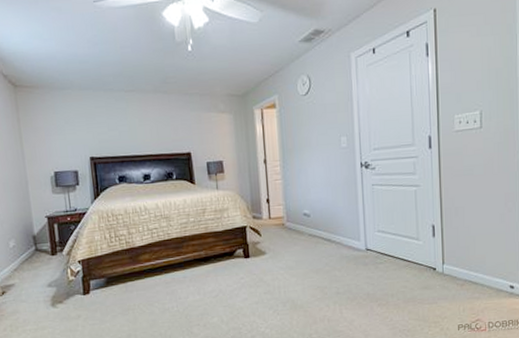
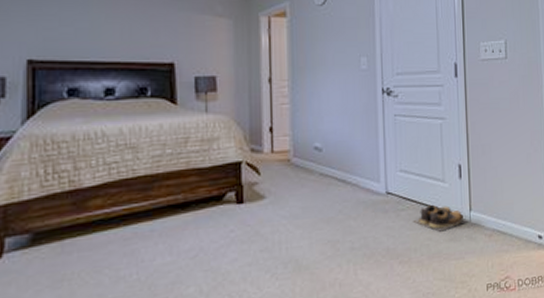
shoes: none [390,258,440,281] -> present [413,204,467,232]

